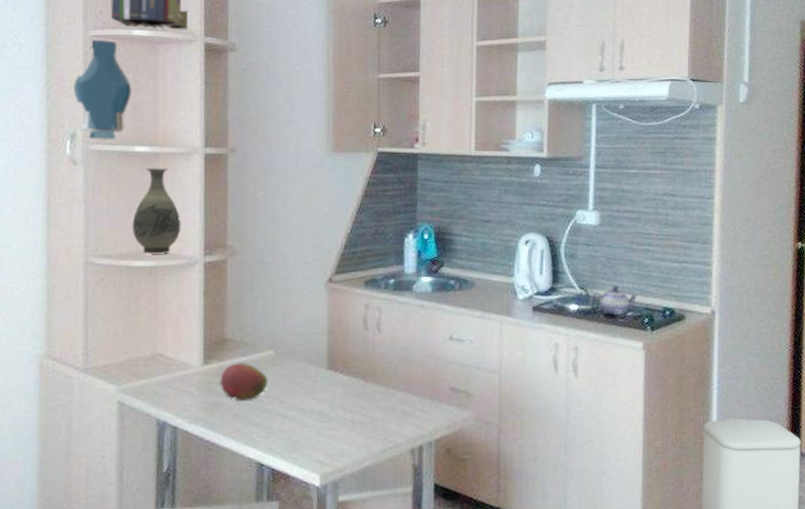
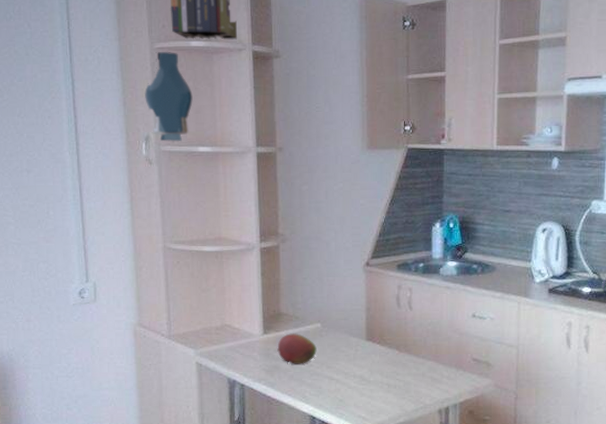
vase: present [132,168,181,254] -> none [199,166,240,241]

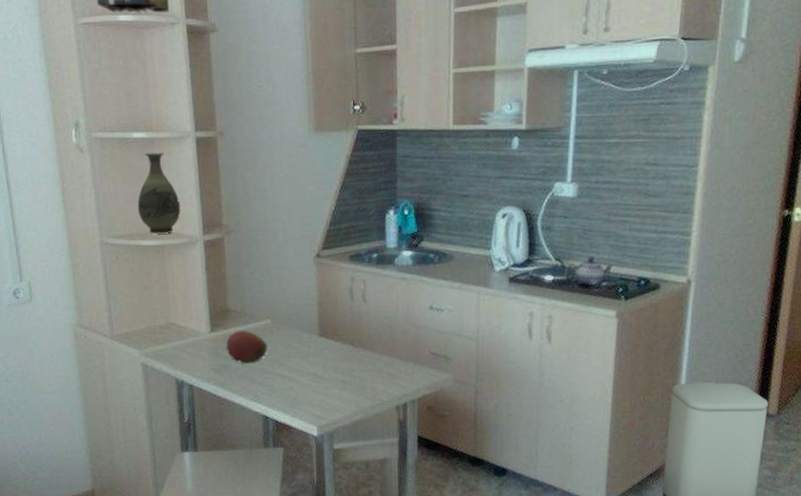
vase: present [144,52,193,142] -> none [70,27,124,128]
vase: none [199,166,240,241] -> present [137,153,181,234]

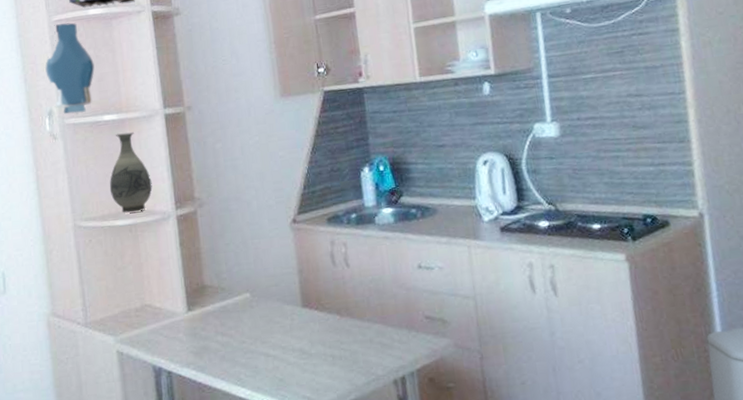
vase: none [70,27,124,128] -> present [44,22,95,115]
fruit: present [226,330,268,363] -> none [204,307,249,343]
teapot: present [565,257,613,288] -> none [560,197,612,231]

